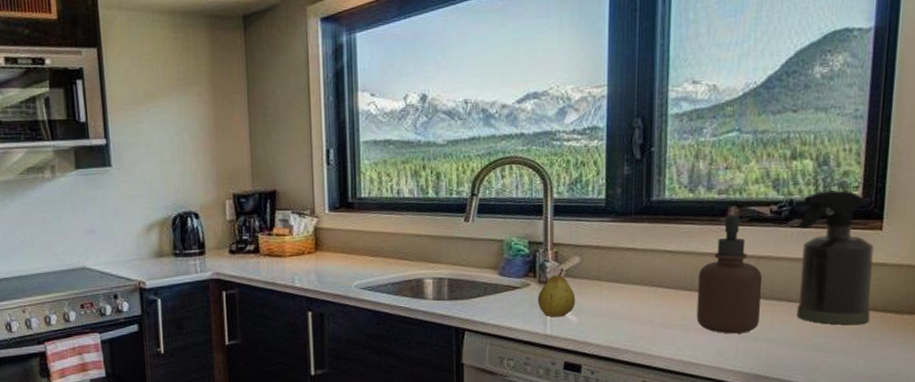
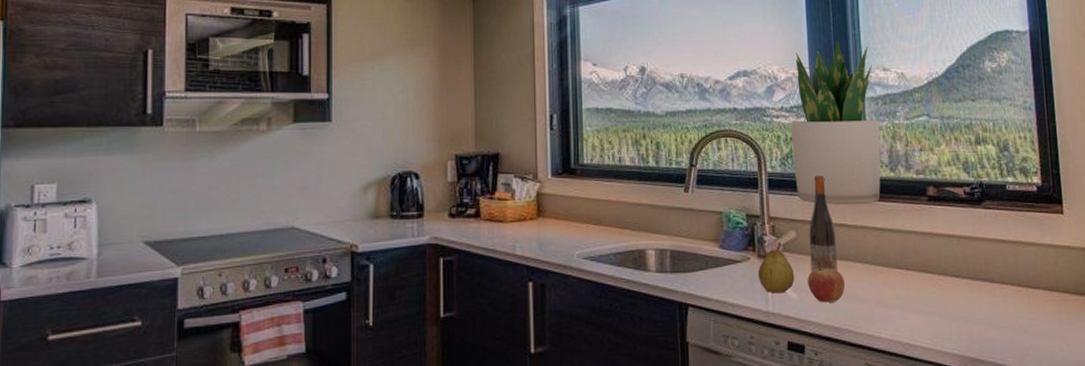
planter: none [582,53,682,229] -> present [791,41,881,205]
fruit: none [589,290,628,325] -> present [807,265,845,303]
wine bottle: none [593,198,623,296] -> present [809,174,838,272]
soap dispenser: present [696,215,762,334] -> none [907,195,967,314]
spray bottle: present [796,190,874,325] -> none [990,175,1066,307]

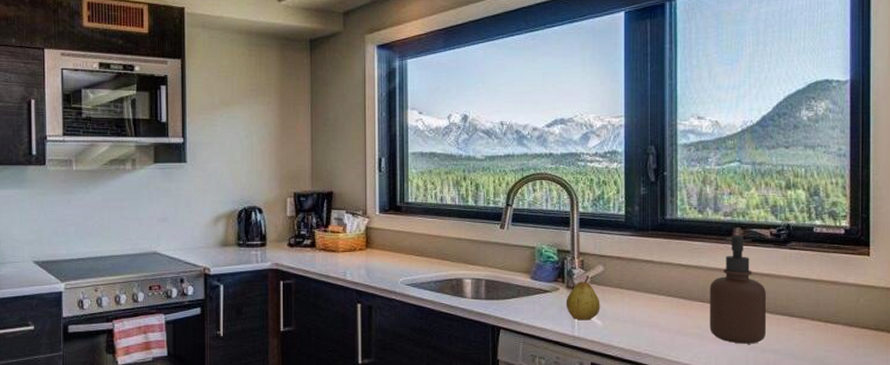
planter: present [791,41,881,205] -> none [604,91,690,243]
fruit: present [807,265,845,303] -> none [612,297,648,330]
wine bottle: present [809,174,838,272] -> none [616,215,641,303]
soap dispenser: none [907,195,967,314] -> present [709,236,766,344]

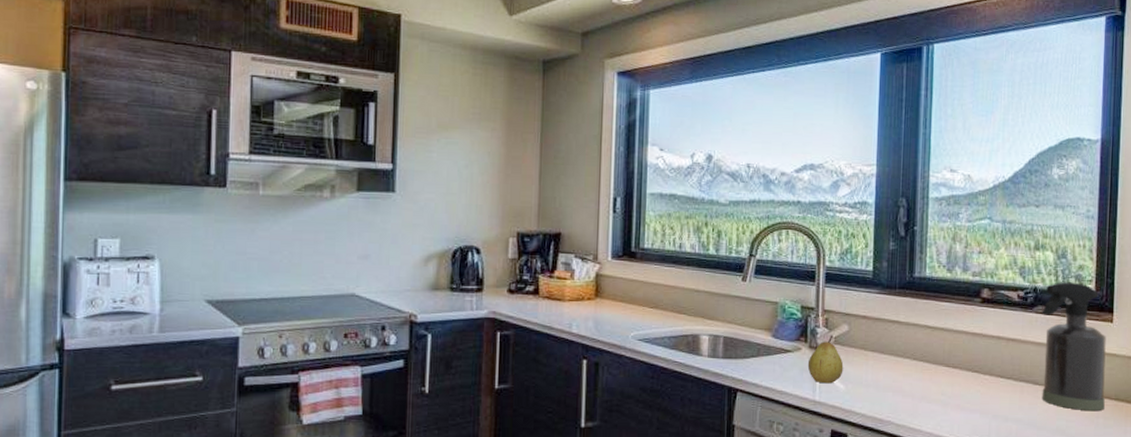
soap dispenser: present [709,236,766,344] -> none [953,297,1011,412]
spray bottle: none [795,218,864,340] -> present [1042,282,1106,410]

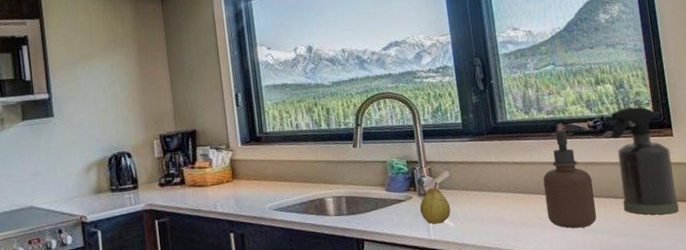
soap dispenser: none [953,297,1011,412] -> present [543,130,597,229]

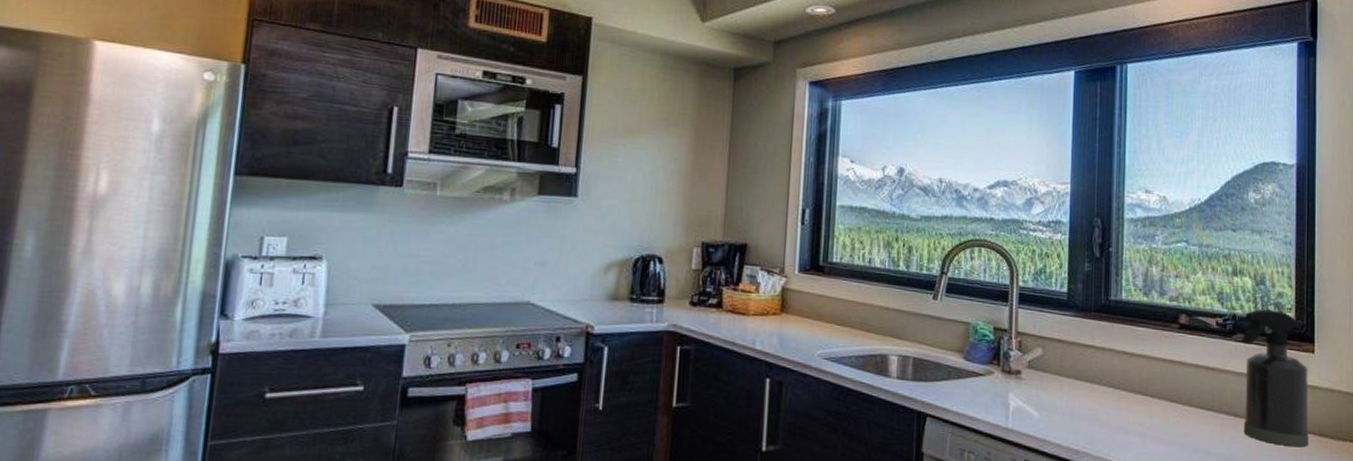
fruit: present [419,182,451,224] -> none [1000,359,1038,411]
soap dispenser: present [543,130,597,229] -> none [1152,323,1211,446]

